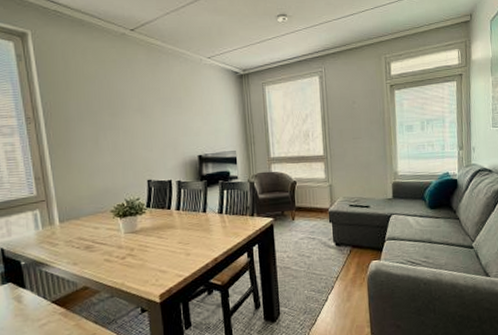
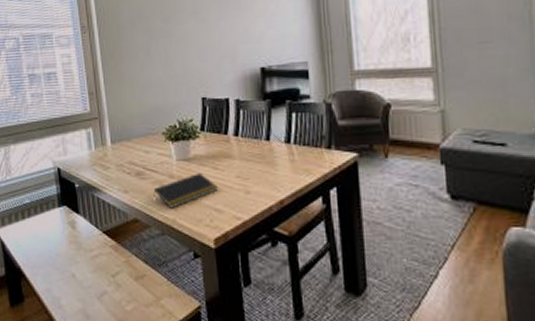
notepad: none [102,241,163,274] -> present [153,172,219,208]

